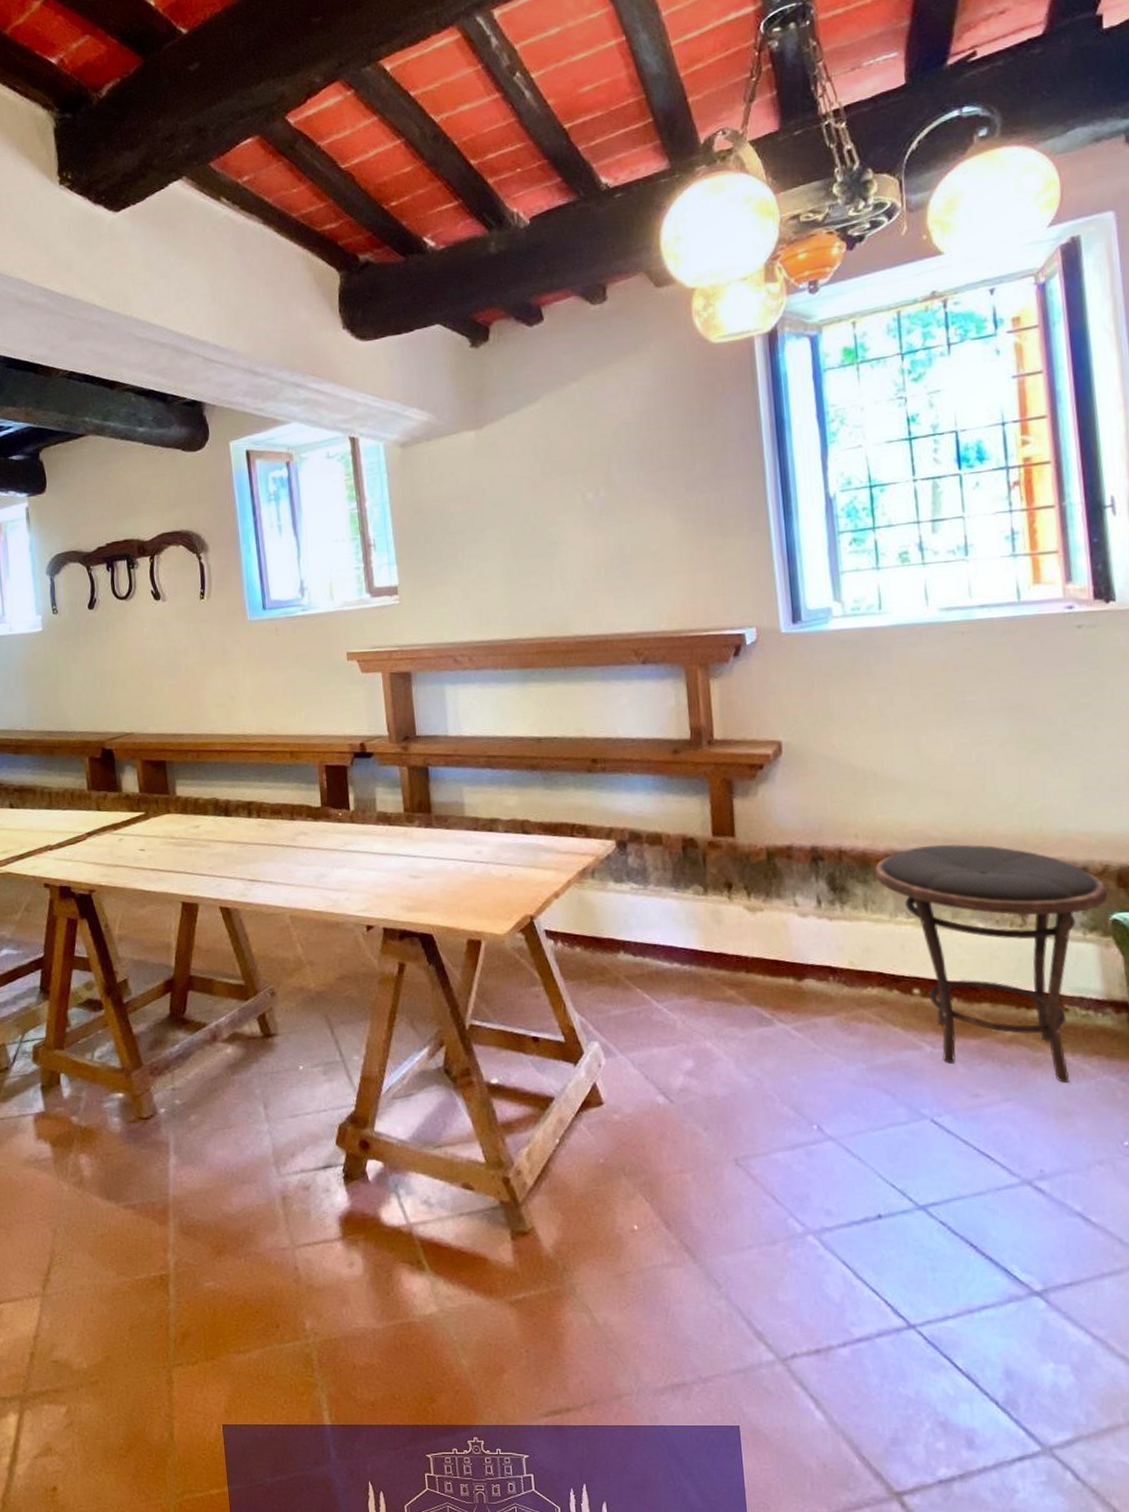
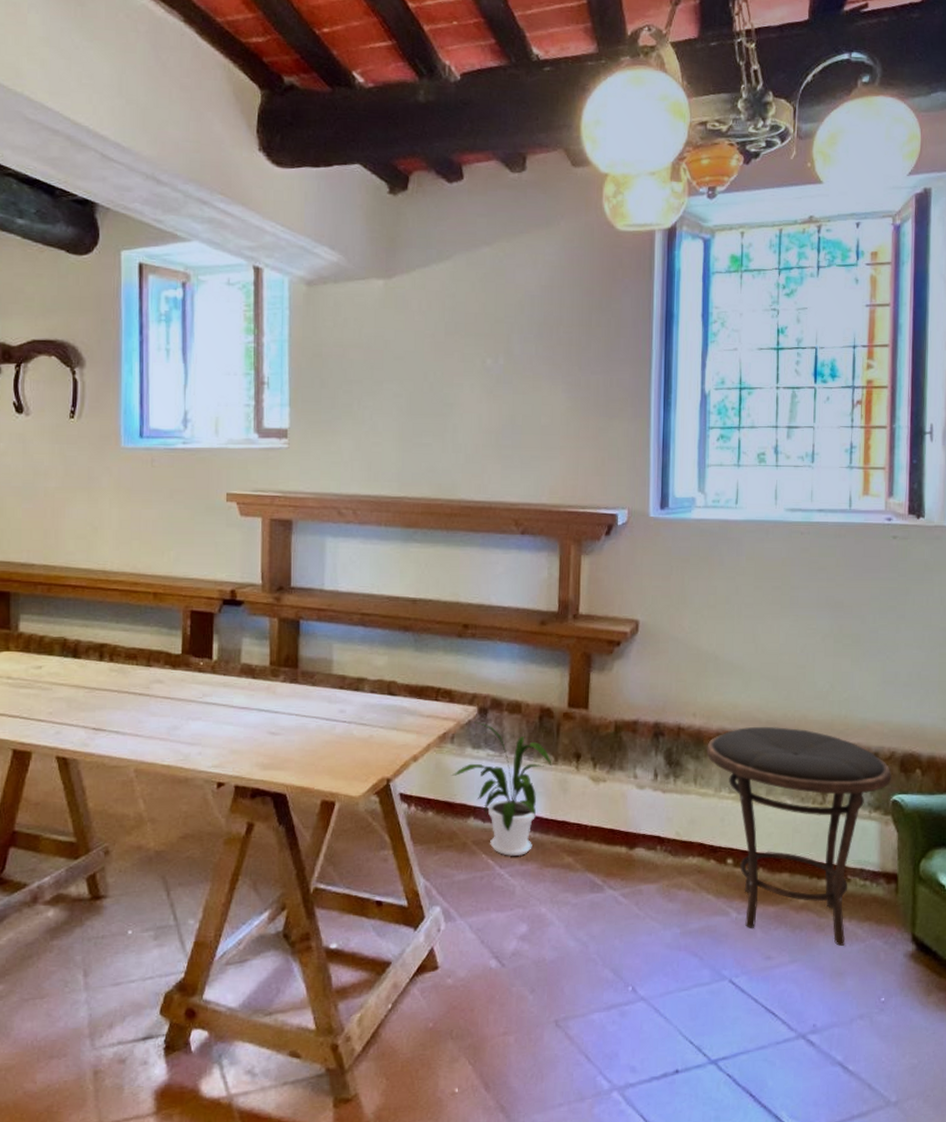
house plant: none [595,855,702,990] -> present [451,721,552,856]

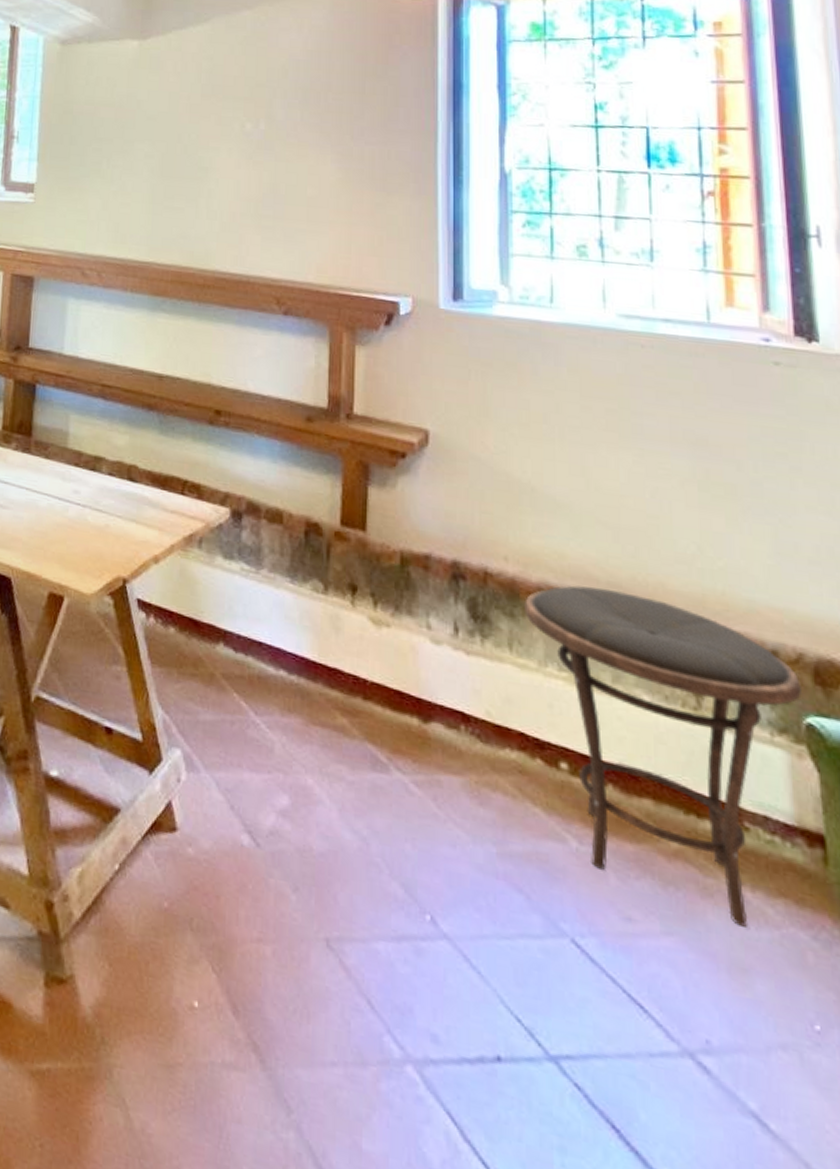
house plant: present [451,721,552,856] -> none [198,525,321,704]

